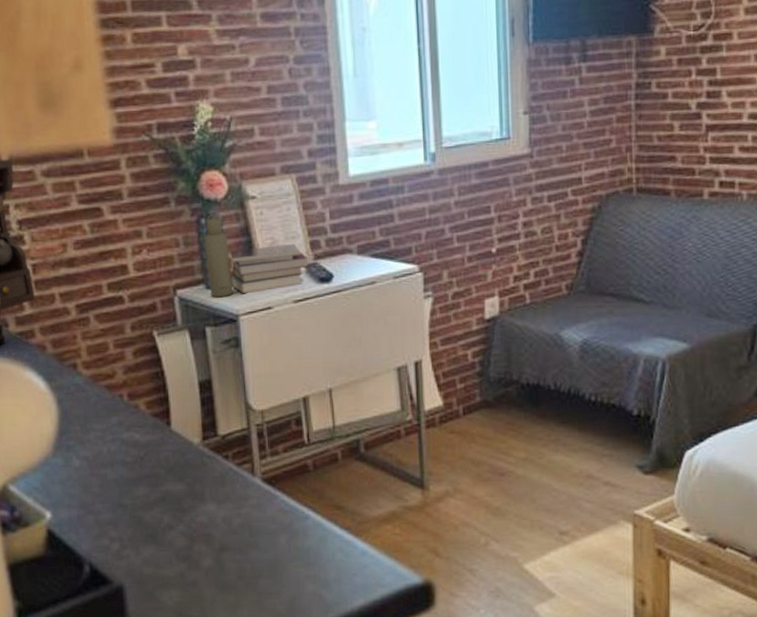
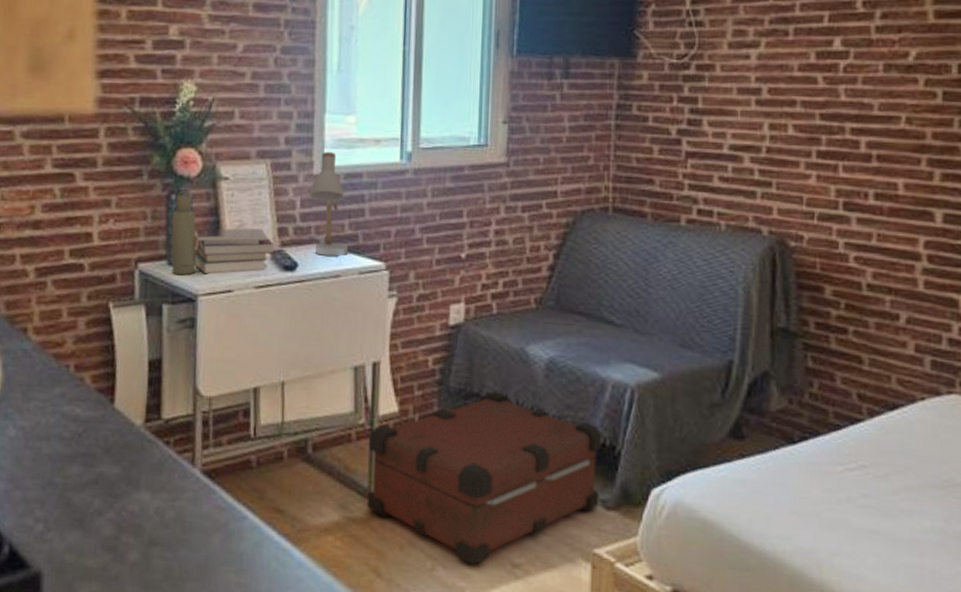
desk lamp: none [337,159,382,264] -> present [309,151,349,257]
suitcase: none [417,377,638,537] -> present [367,391,603,566]

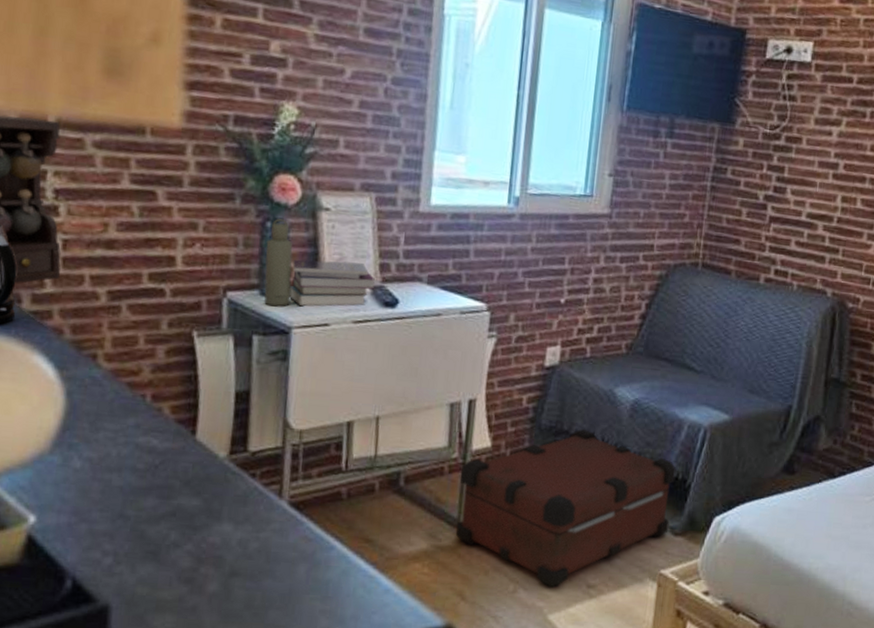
desk lamp: present [309,151,349,257] -> none [414,189,452,296]

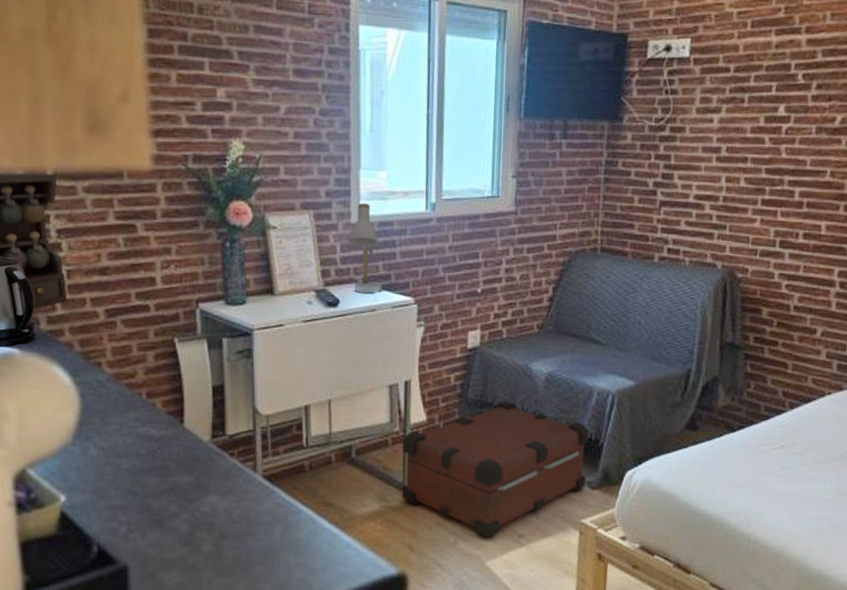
bottle: present [264,219,293,307] -> none [227,239,250,313]
books: present [288,259,375,307] -> none [248,270,319,312]
desk lamp: none [414,189,452,296] -> present [348,202,383,294]

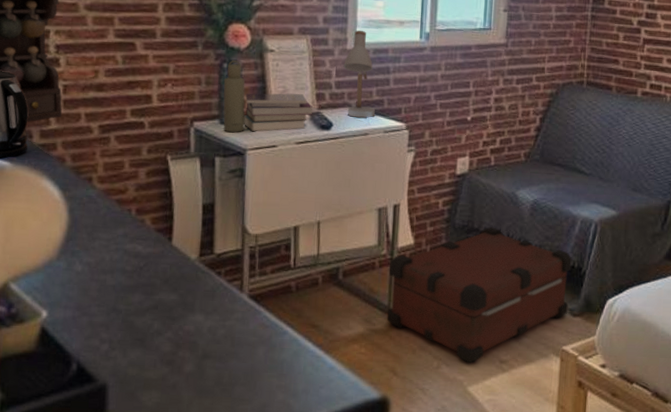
bottle: none [227,239,250,313] -> present [223,60,245,133]
books: none [248,270,319,312] -> present [243,93,313,132]

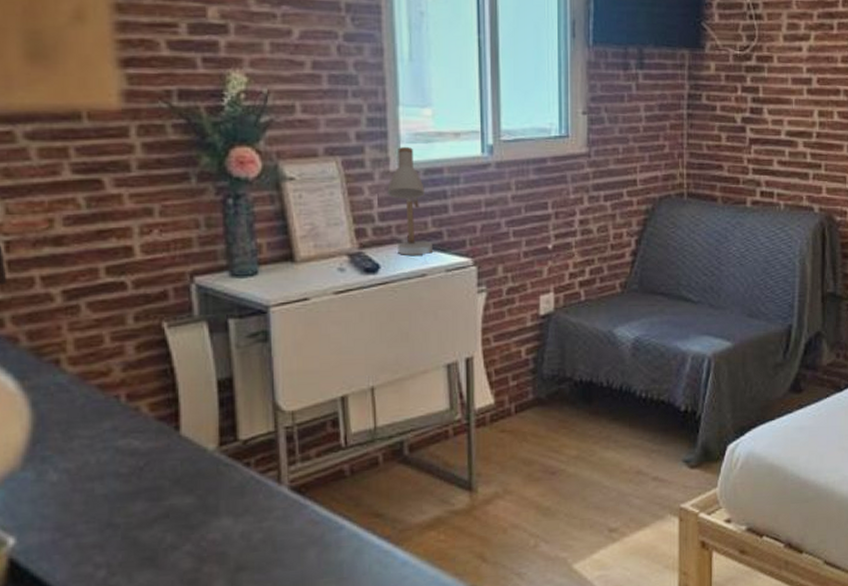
bottle: present [223,60,245,133] -> none [230,194,264,287]
books: present [243,93,313,132] -> none [261,230,353,283]
suitcase: present [387,227,573,363] -> none [466,374,685,537]

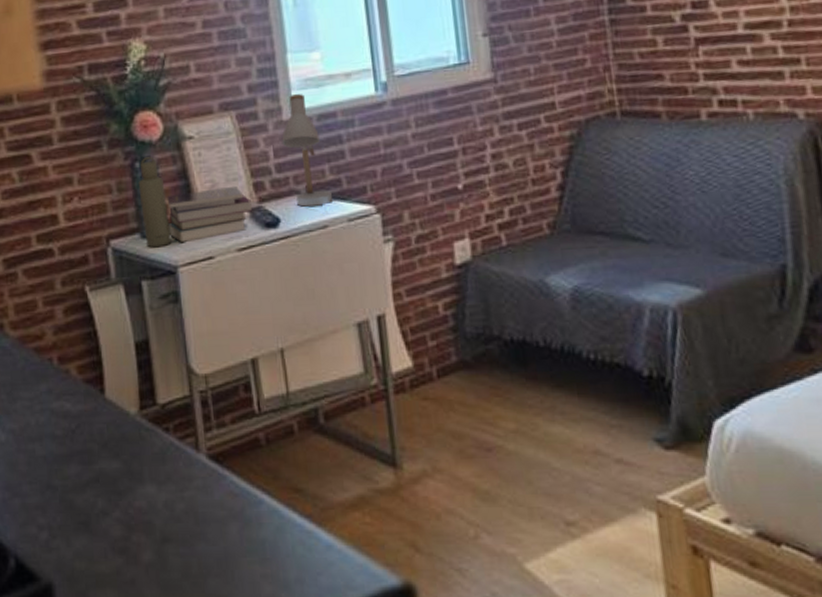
bottle: none [230,194,264,287] -> present [138,157,172,248]
books: none [261,230,353,283] -> present [167,185,253,243]

